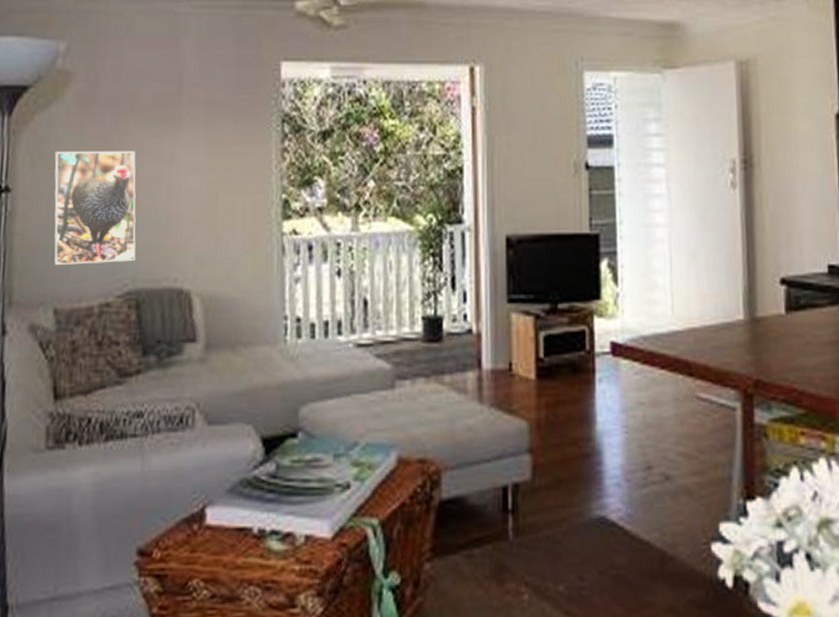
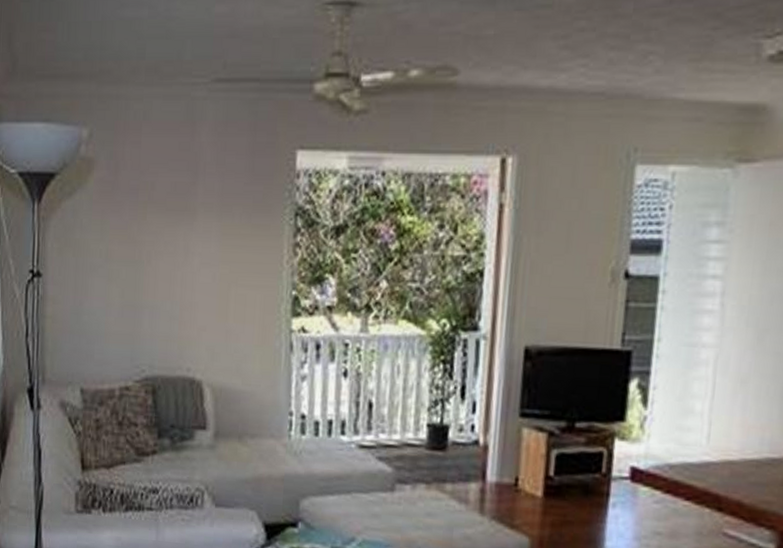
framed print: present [54,150,136,265] -> none [79,239,153,349]

